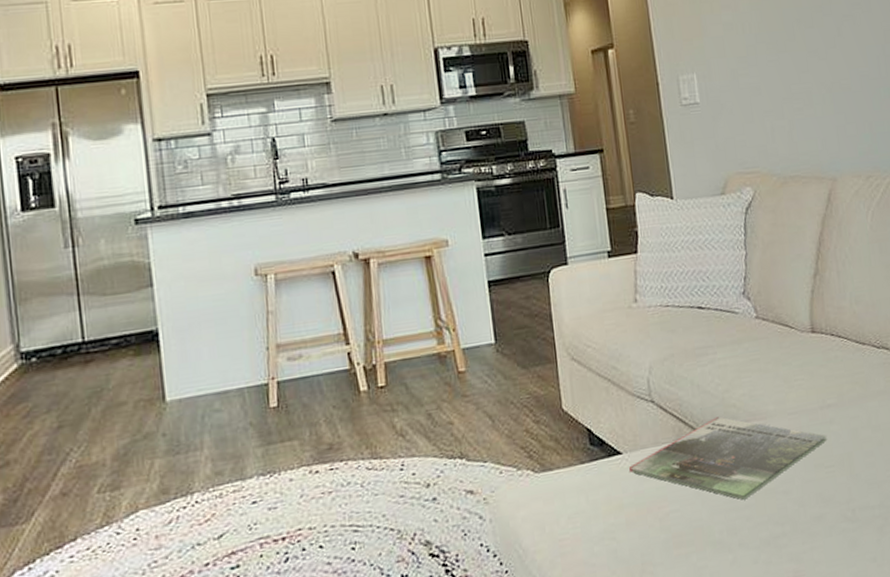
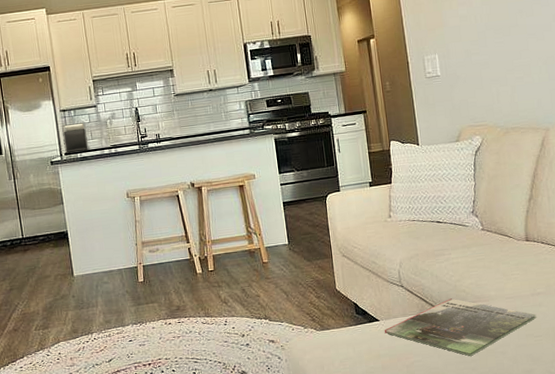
coffee maker: none [156,159,200,207] -> present [63,122,91,154]

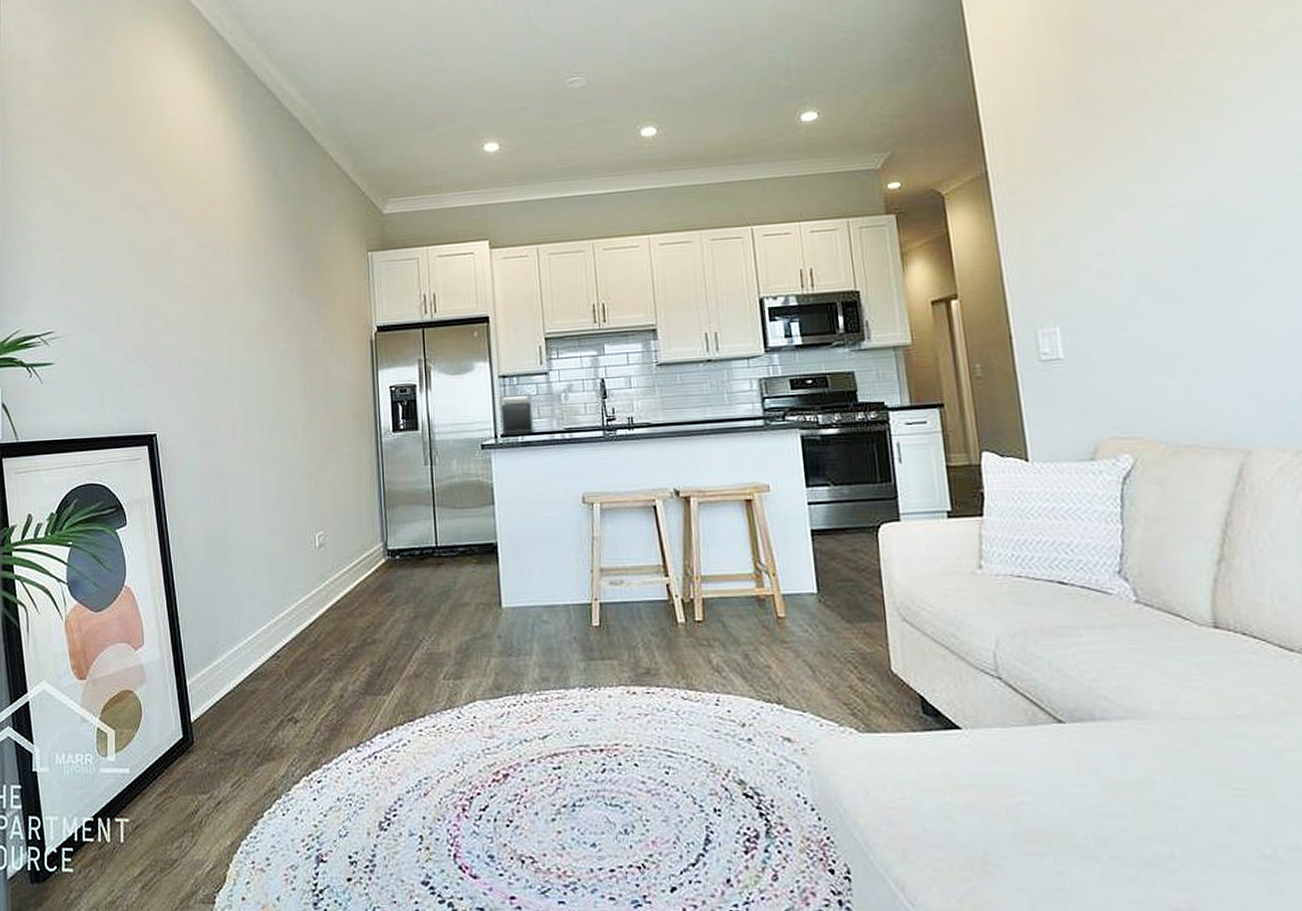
magazine: present [385,298,537,356] -> none [970,707,1237,807]

